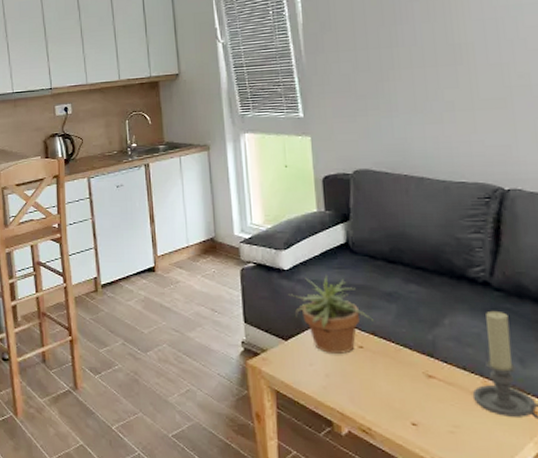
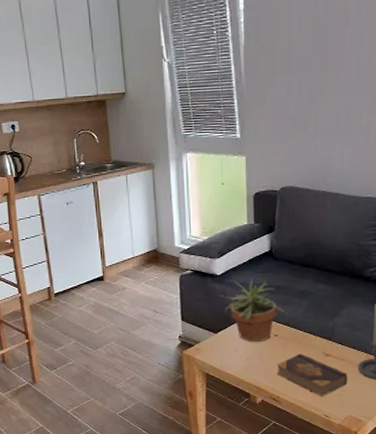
book: none [364,372,461,433] -> present [277,353,347,397]

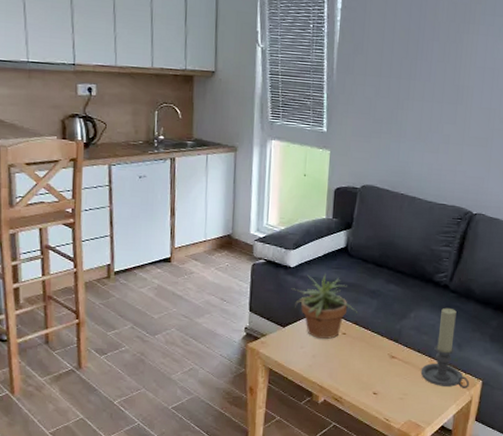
book: present [277,353,347,397] -> none [341,354,411,399]

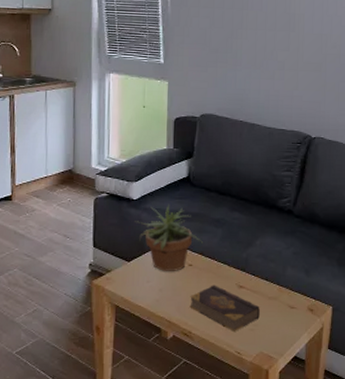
book: none [341,354,411,399] -> present [190,285,260,332]
candle holder: present [420,307,470,388] -> none [270,233,320,315]

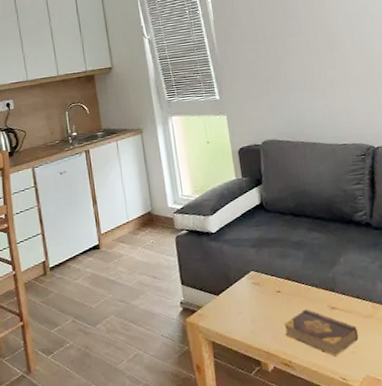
potted plant: present [135,203,204,271] -> none [217,232,288,301]

